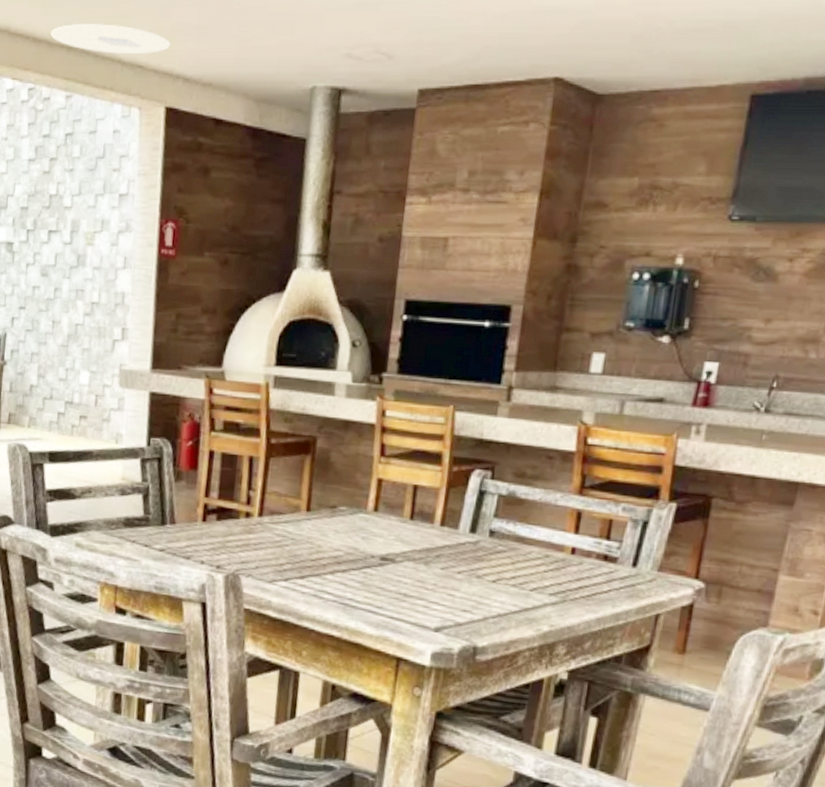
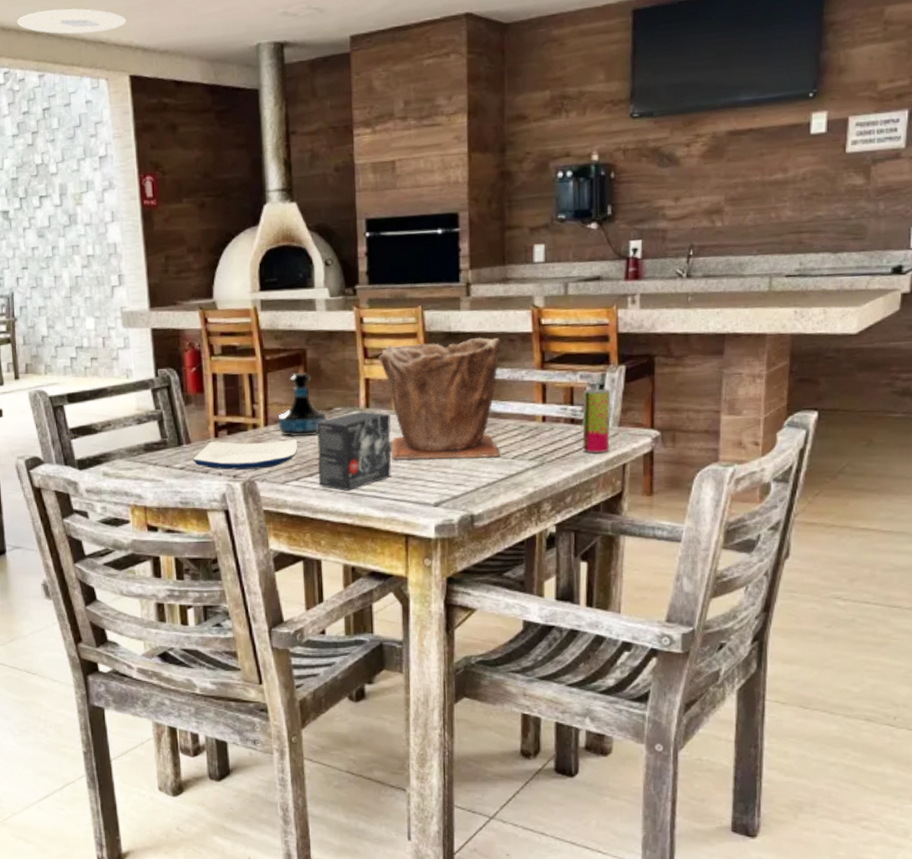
plate: none [175,525,292,563] -> present [193,439,297,470]
tequila bottle: none [273,462,329,534] -> present [278,372,327,437]
small box: none [308,514,401,600] -> present [317,410,392,491]
plant pot: none [394,445,537,586] -> present [378,337,500,460]
beverage can: none [611,524,655,599] -> present [581,388,611,454]

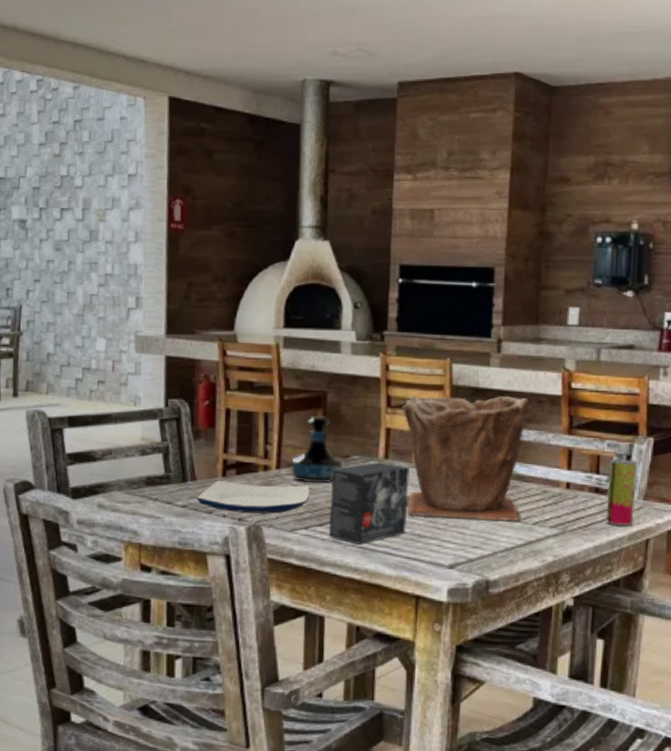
ceiling light: present [17,8,126,34] -> none [57,23,171,51]

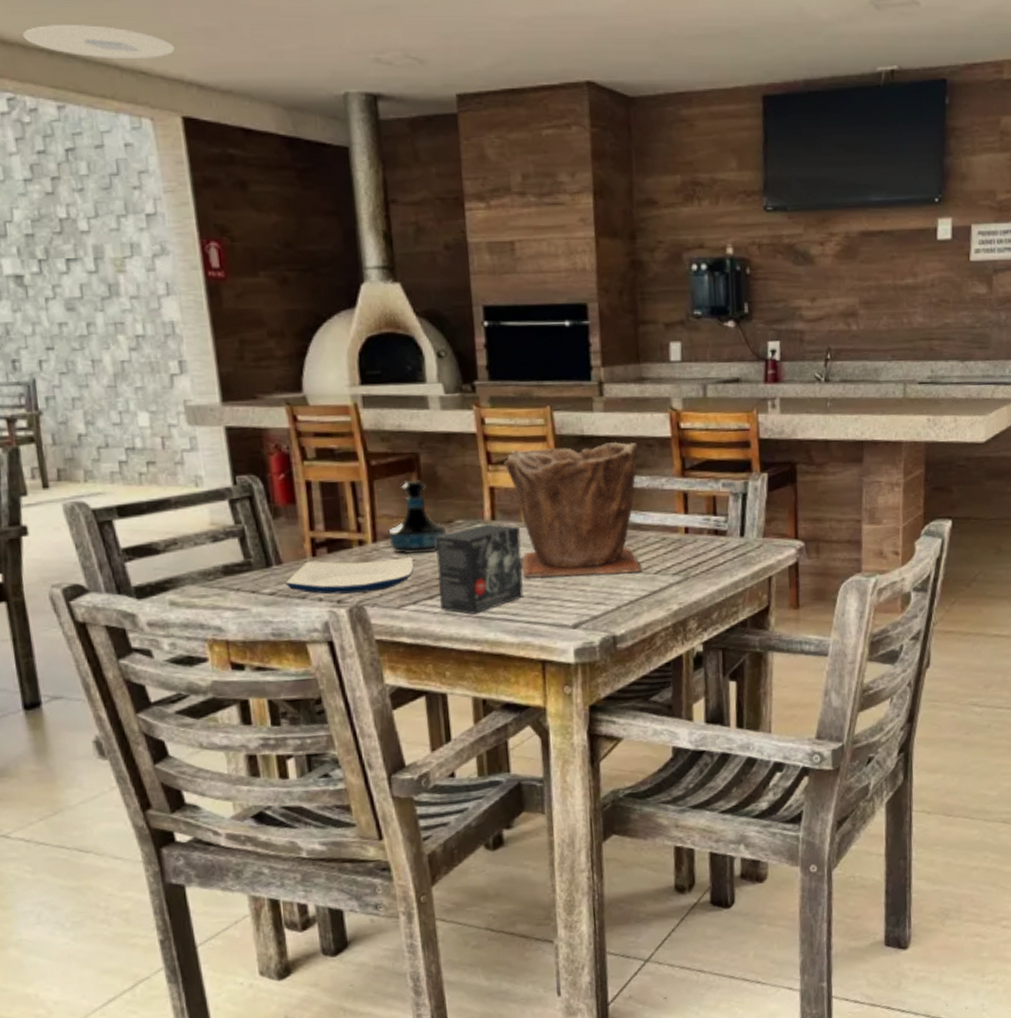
ceiling light: none [57,23,171,51] -> present [23,25,175,60]
beverage can: present [605,458,638,526] -> none [726,497,755,566]

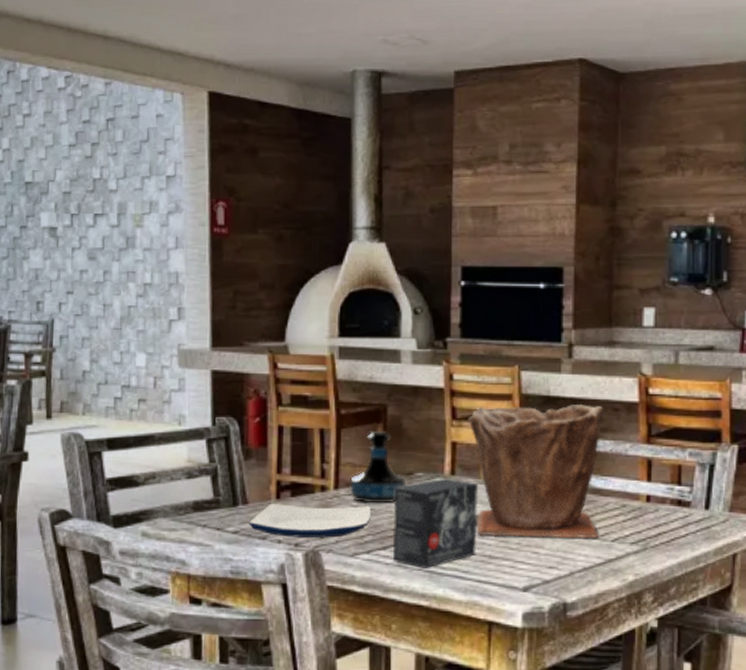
ceiling light: present [23,25,175,60] -> none [85,14,209,43]

